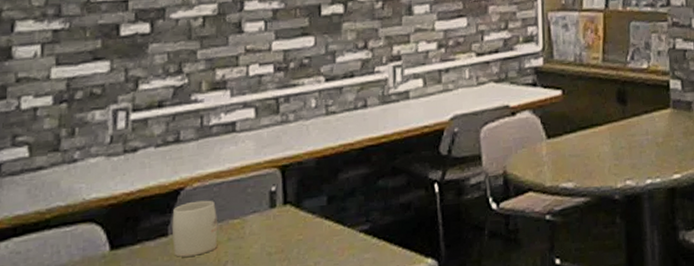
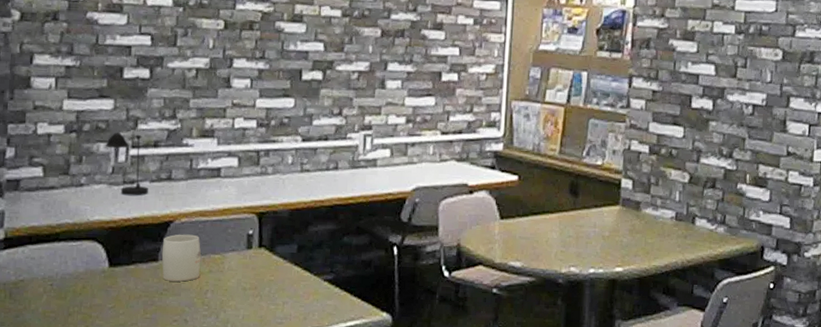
desk lamp: none [101,95,155,167] -> present [105,133,149,196]

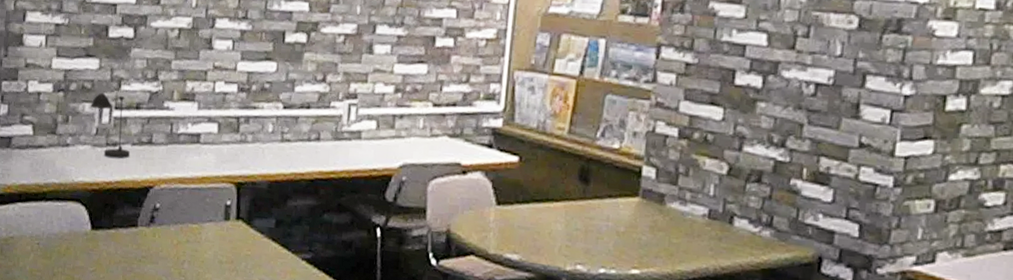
mug: present [161,234,202,282] -> none [140,200,180,250]

